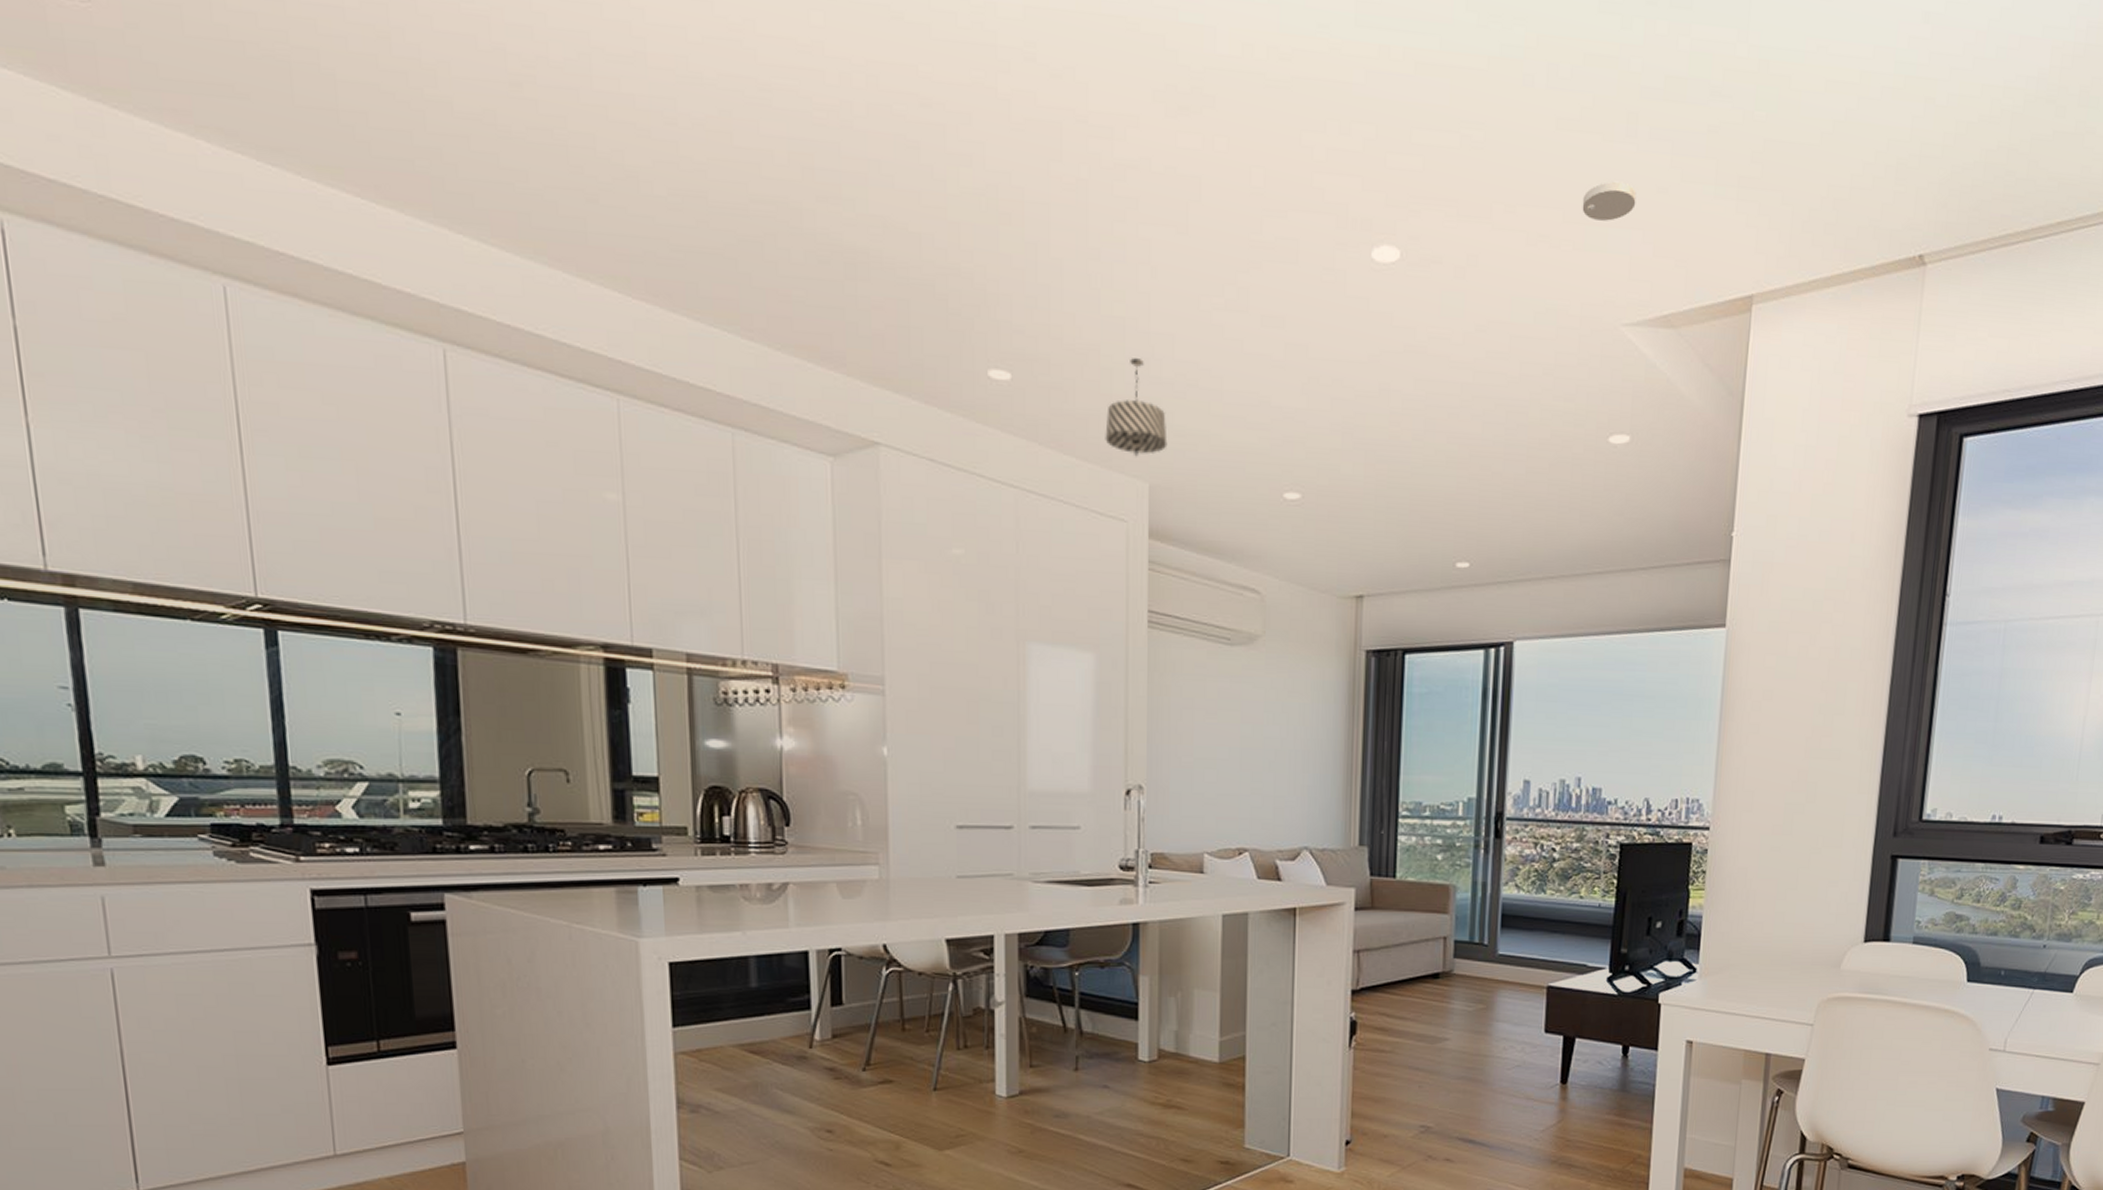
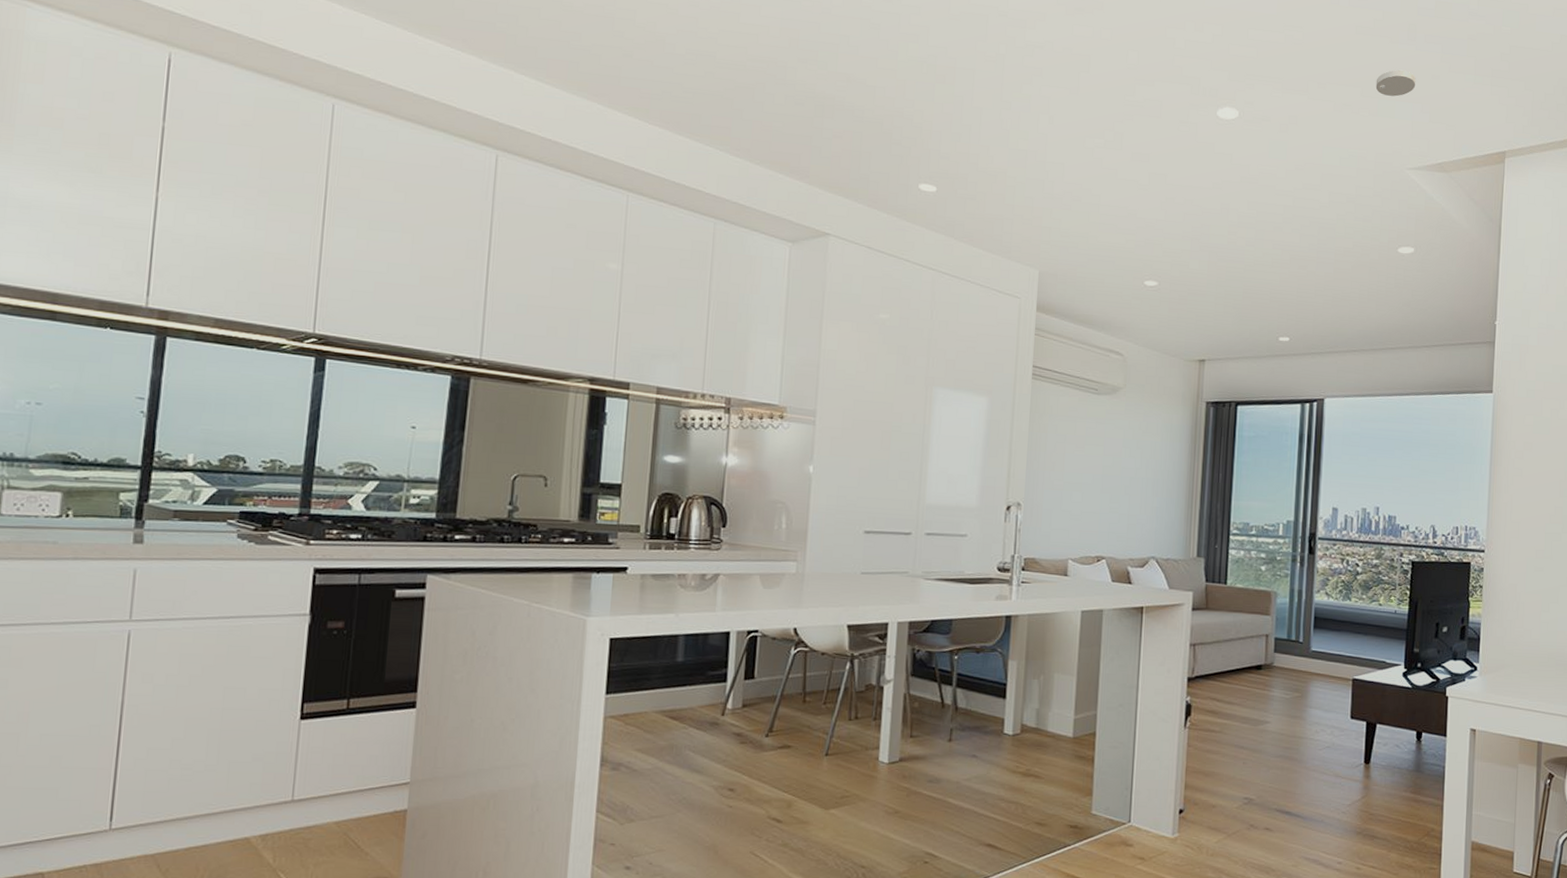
pendant light: present [1105,358,1168,457] -> none [1006,179,1055,251]

